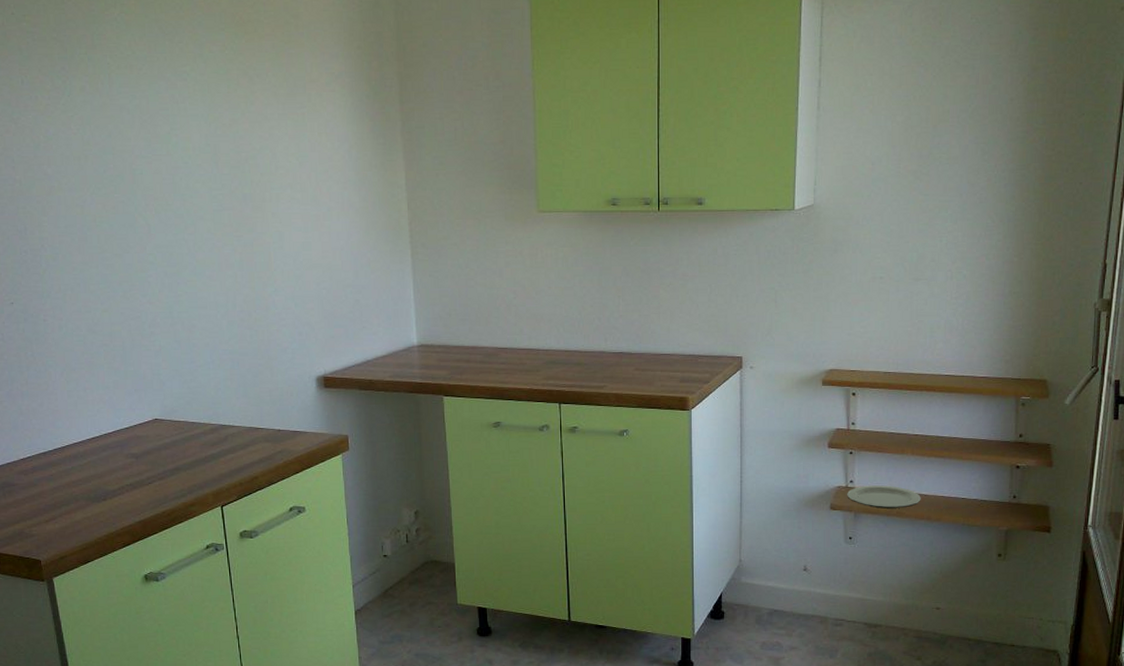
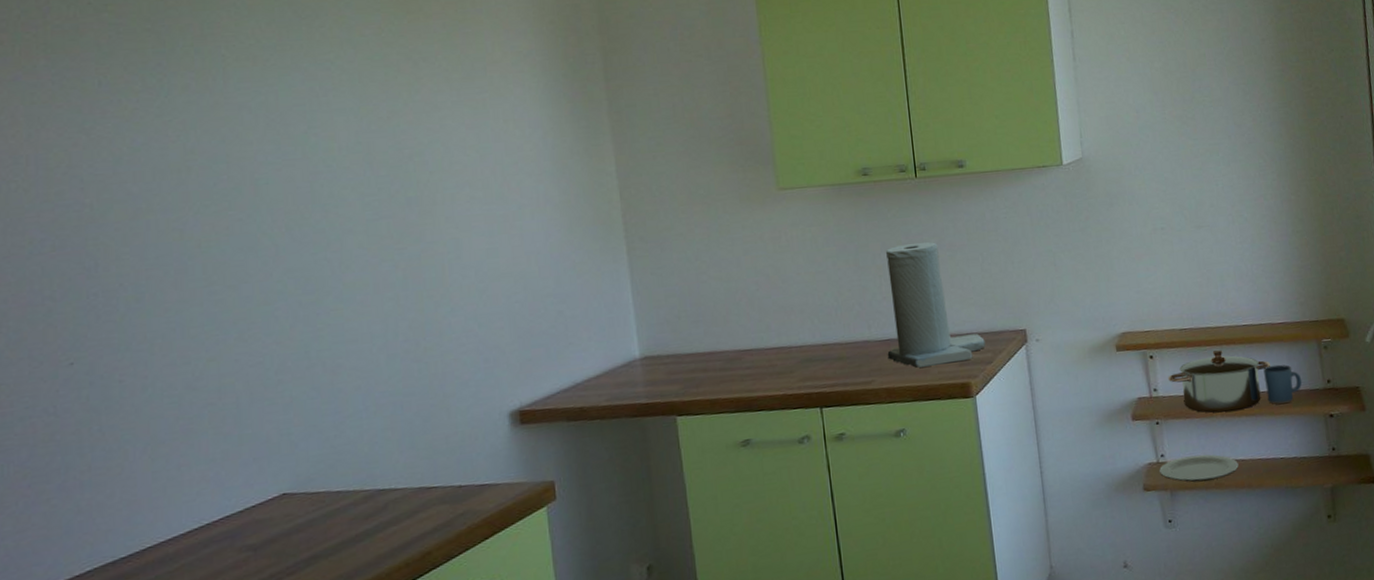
paper towel: none [619,270,705,379] -> present [885,242,986,368]
cooking pot: none [867,394,967,451] -> present [1168,349,1271,413]
mug: none [958,415,995,451] -> present [1263,364,1303,405]

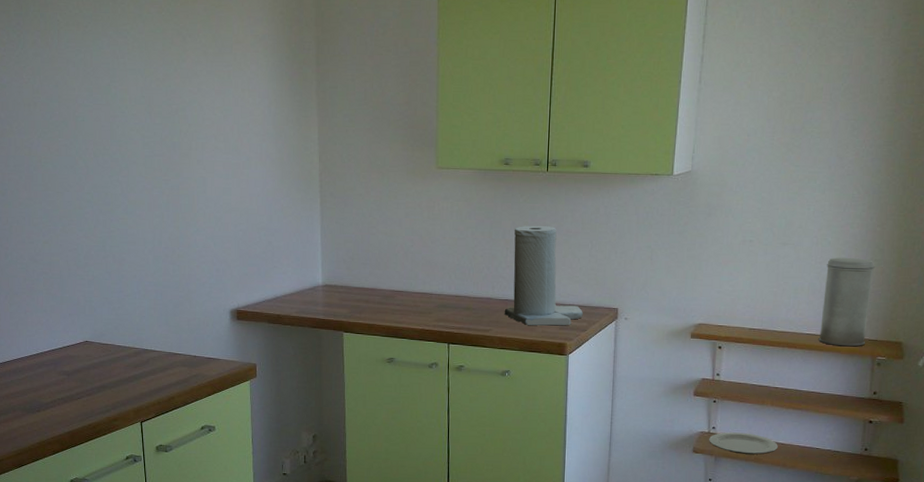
cooking pot: present [1168,349,1271,413] -> none [731,350,825,403]
canister: none [1248,231,1308,334] -> present [818,257,875,347]
mug: present [1263,364,1303,405] -> none [815,371,851,405]

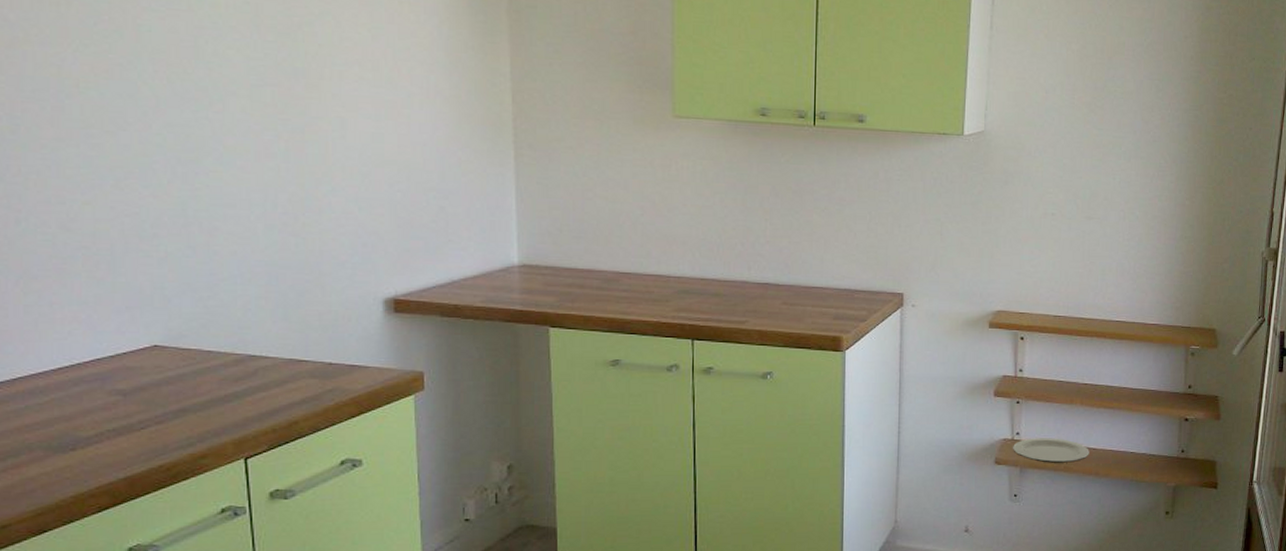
paper towel: present [504,225,583,326] -> none [764,191,862,316]
canister: present [818,257,875,347] -> none [1129,234,1185,335]

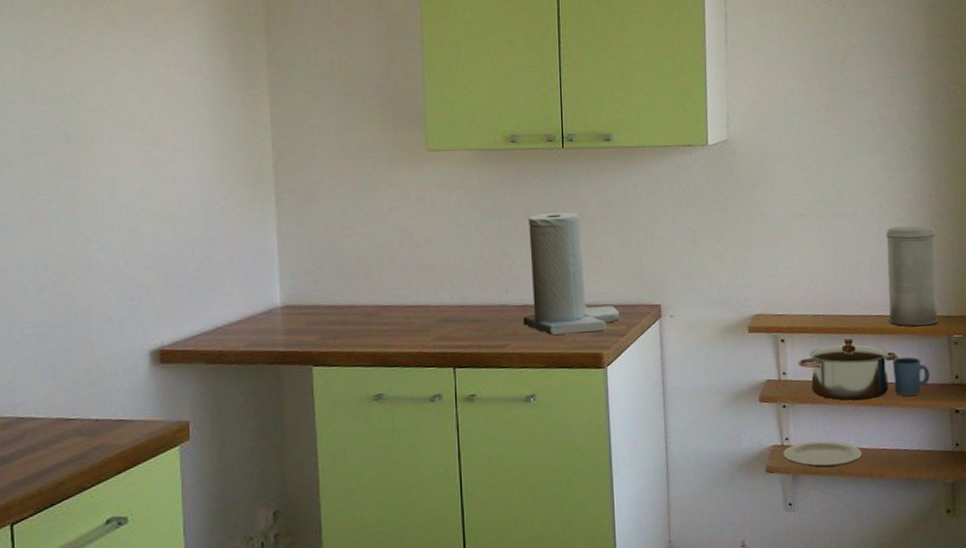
paper towel: none [764,191,862,316] -> present [523,211,620,335]
cooking pot: none [1035,340,1137,401] -> present [798,337,901,401]
mug: none [1128,363,1165,402] -> present [893,357,931,397]
canister: none [1129,234,1185,335] -> present [886,226,939,327]

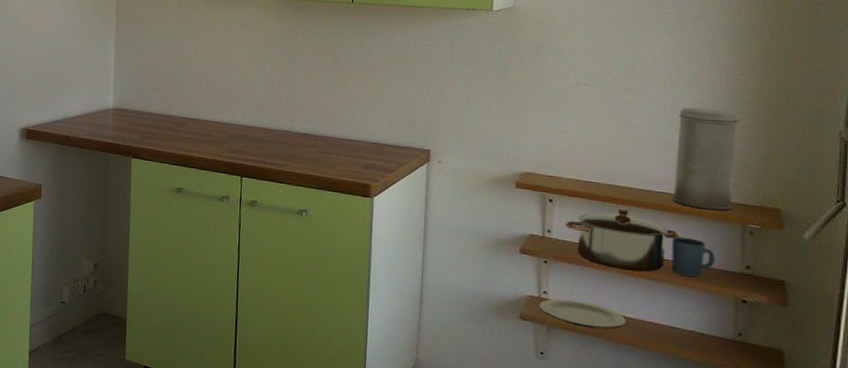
paper towel: present [523,211,620,335] -> none [302,57,390,165]

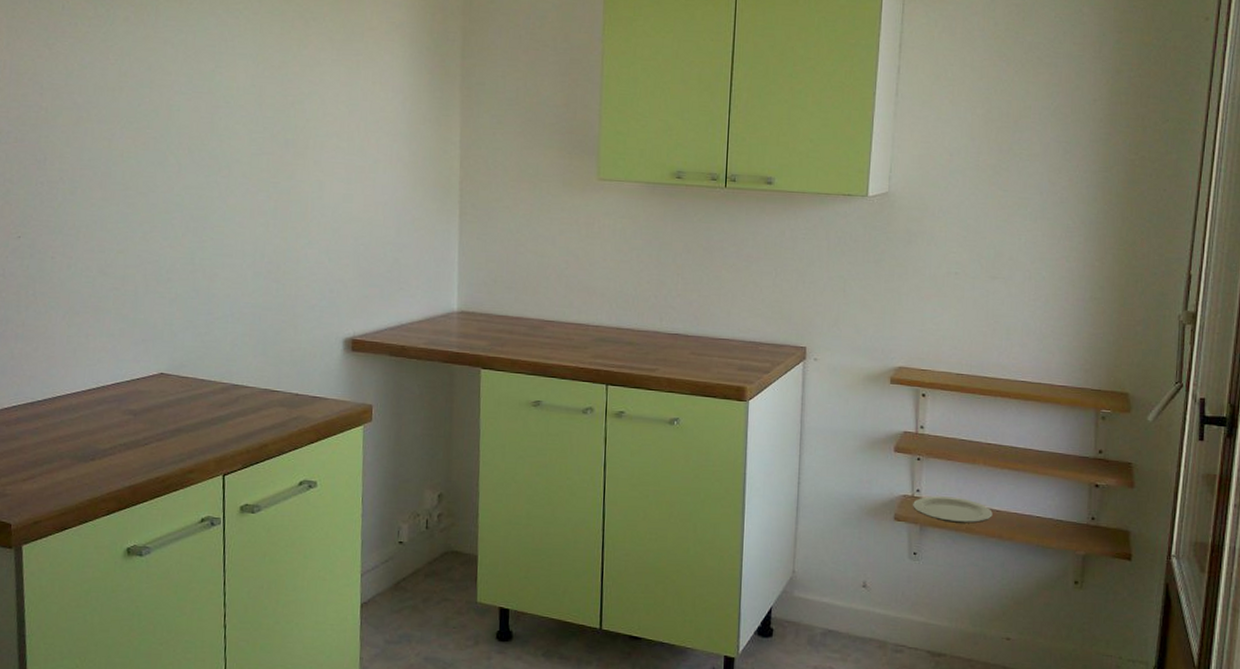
cooking pot: present [565,208,682,272] -> none [937,399,1044,462]
mug: present [671,236,716,278] -> none [1033,425,1073,465]
canister: present [672,107,740,211] -> none [1035,294,1095,398]

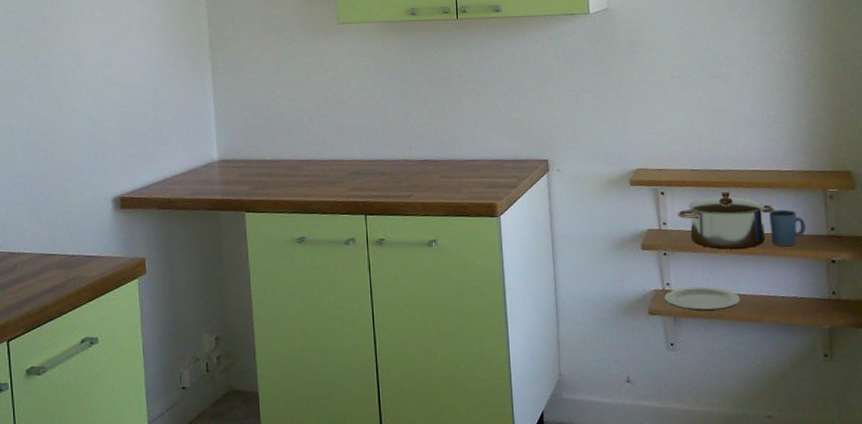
cooking pot: none [937,399,1044,462] -> present [677,191,777,249]
mug: none [1033,425,1073,465] -> present [769,209,807,247]

